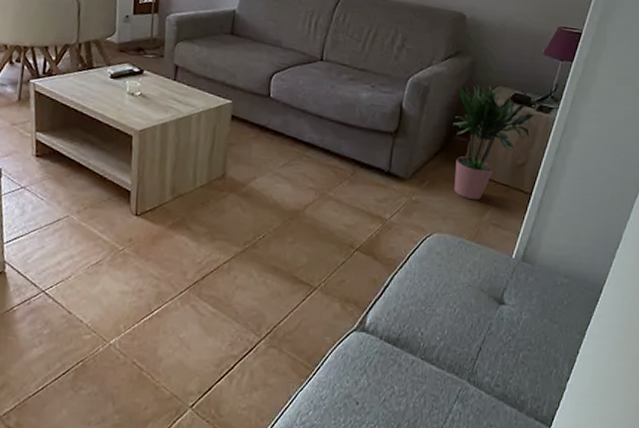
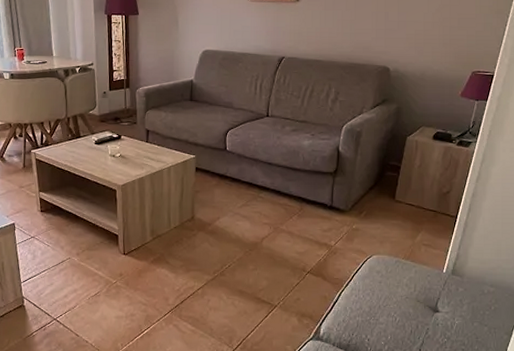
potted plant: present [452,85,534,200] -> none [383,127,455,225]

